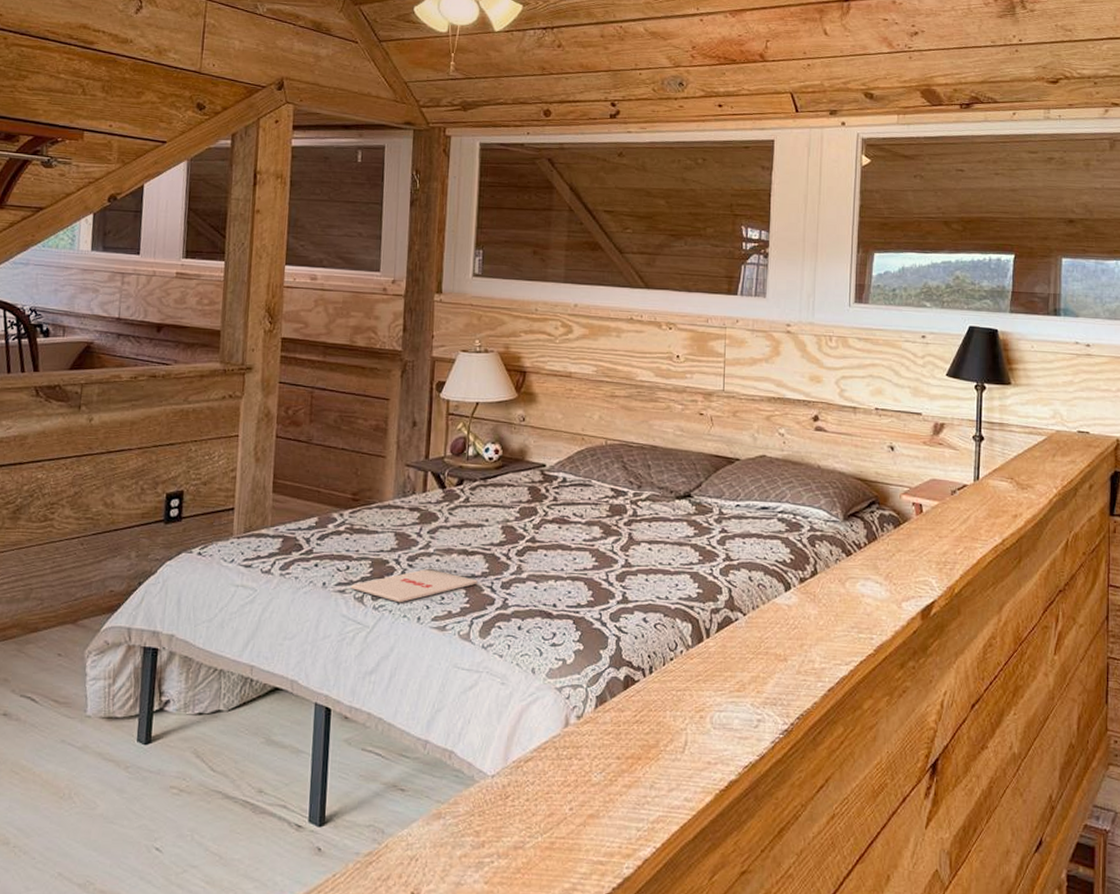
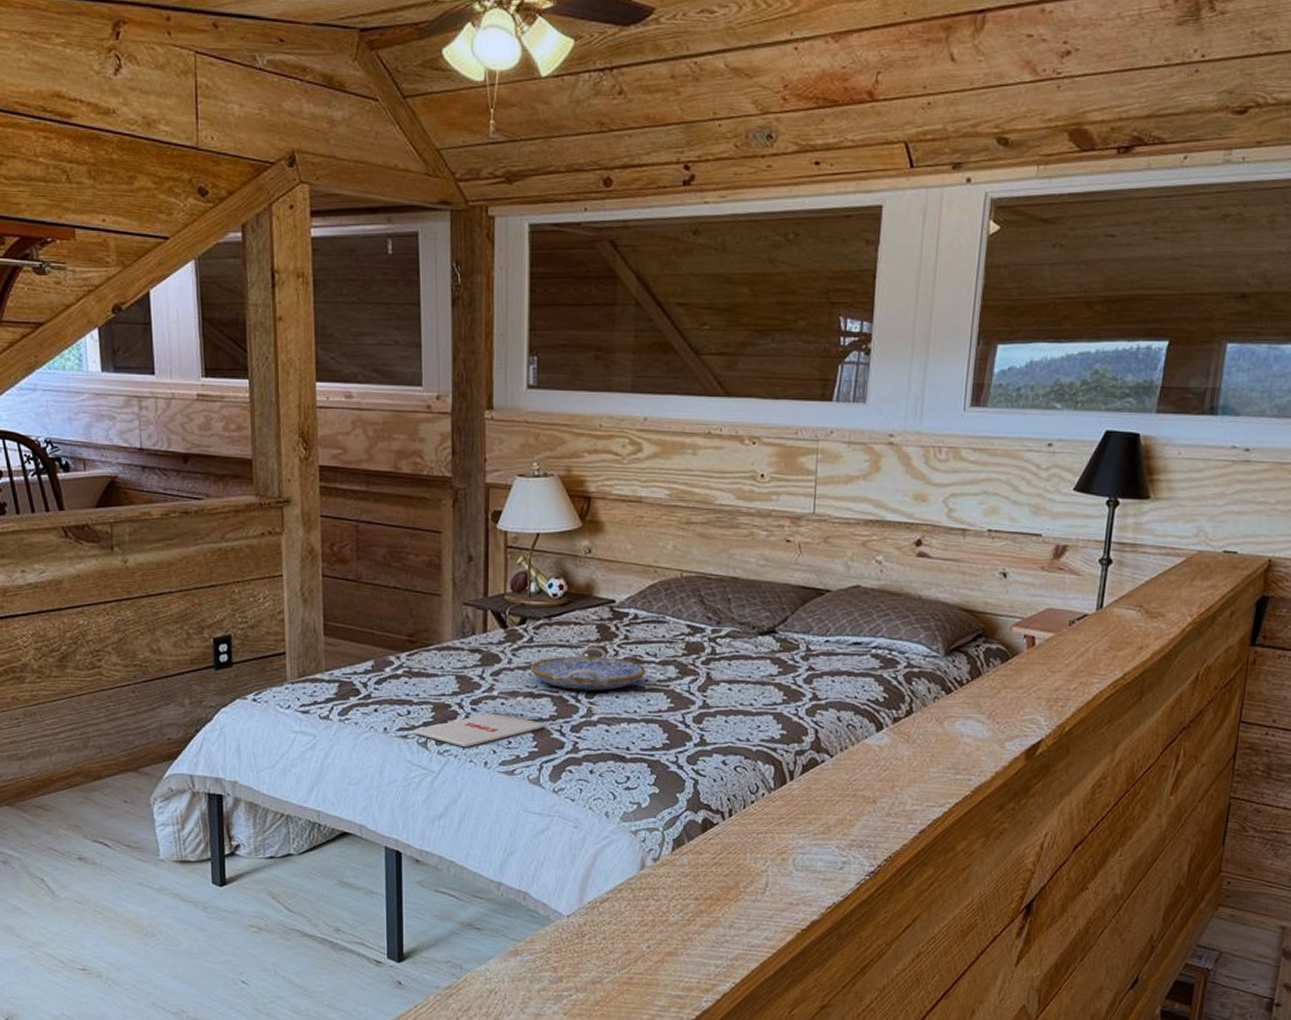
serving tray: none [465,507,573,549] -> present [530,647,646,691]

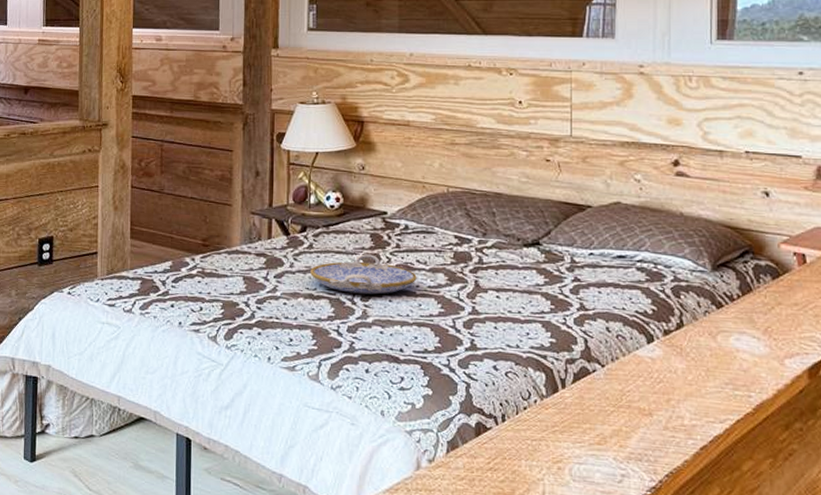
magazine: present [413,712,546,748] -> none [204,311,324,343]

